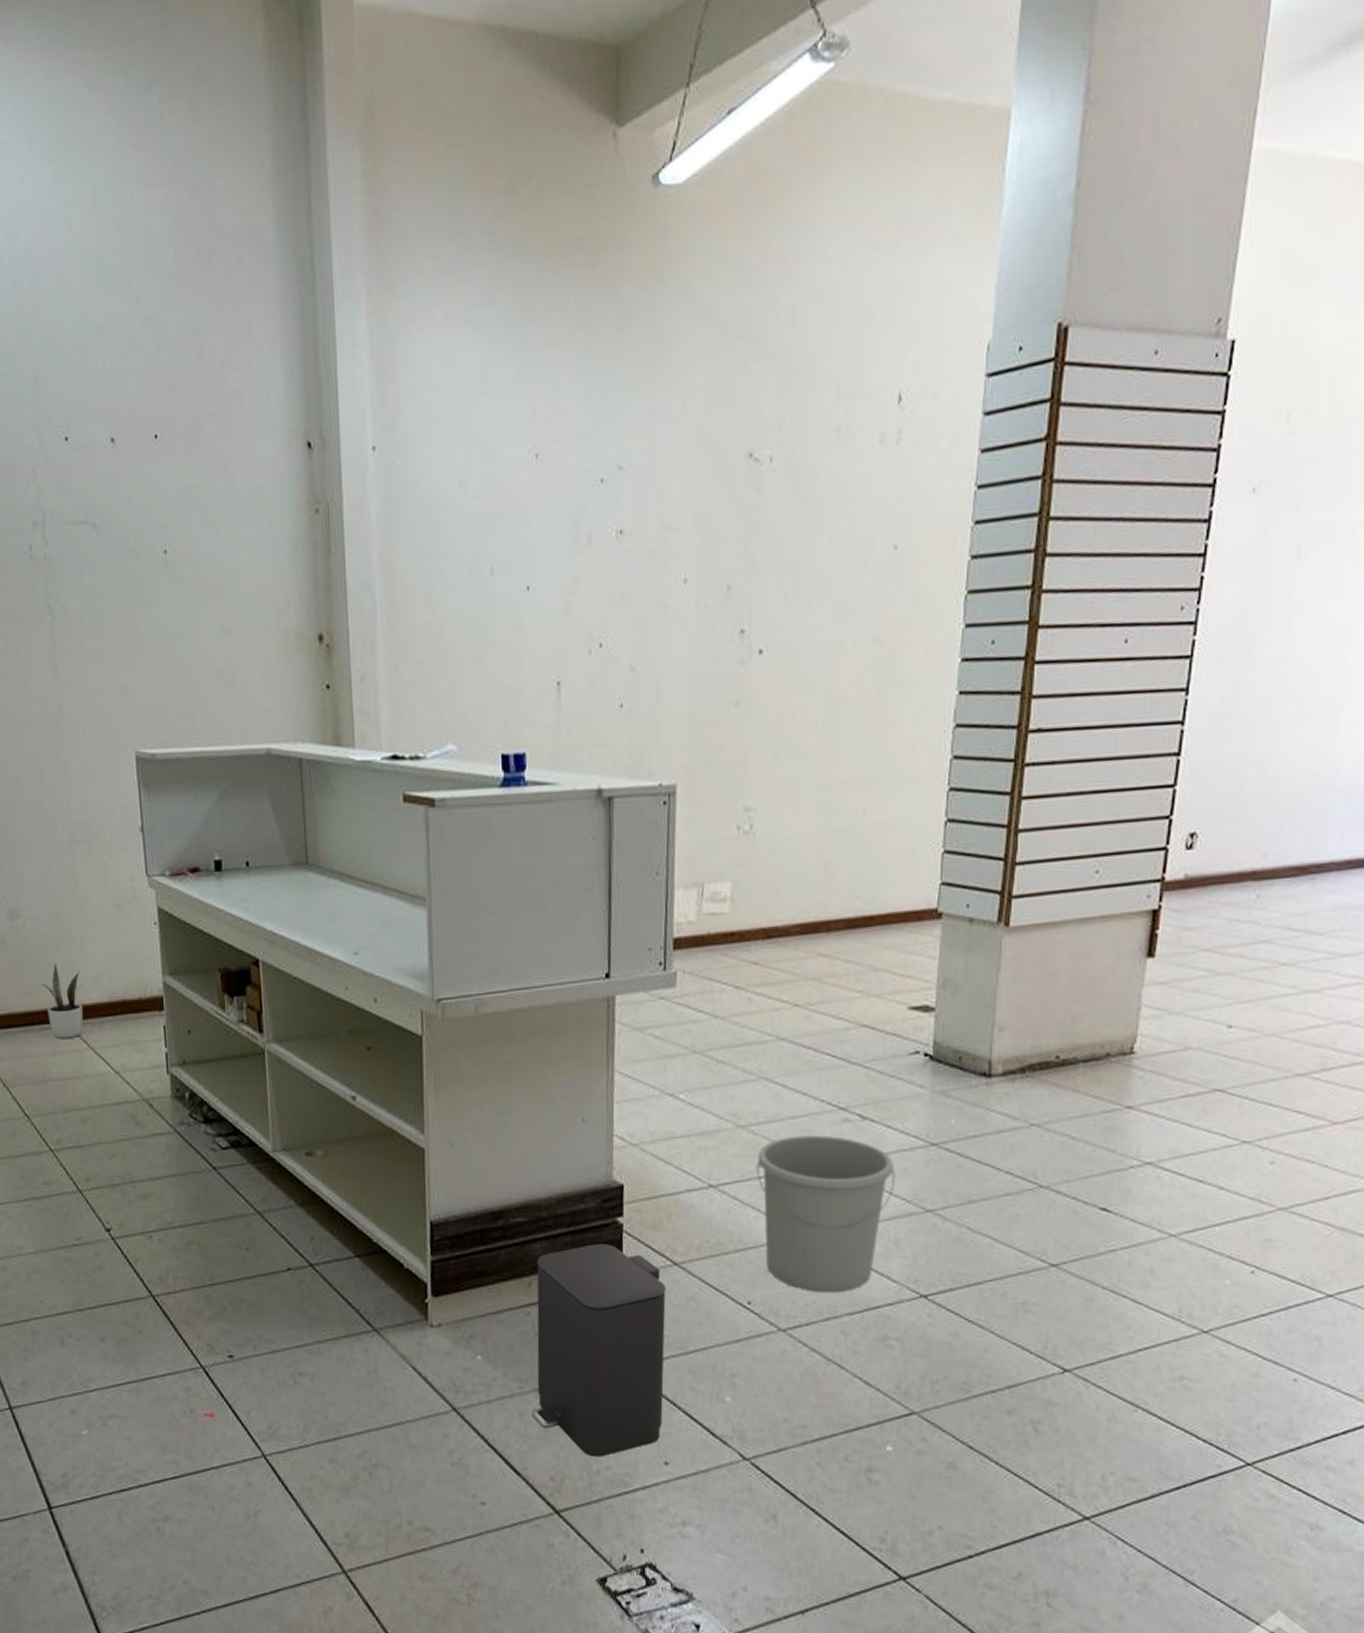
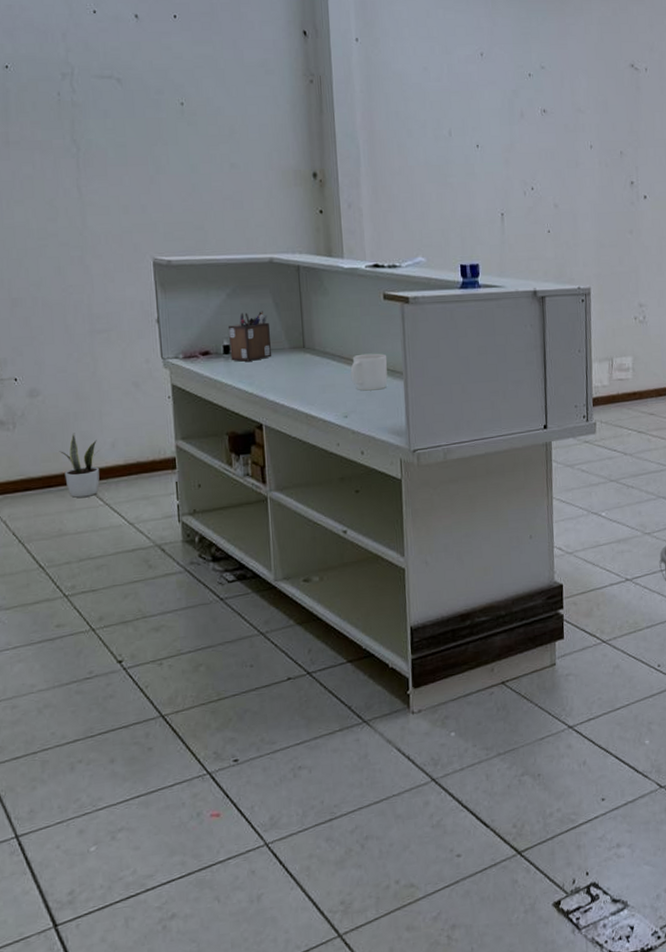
desk organizer: none [219,816,270,881] -> present [227,310,272,362]
mug: none [362,872,407,921] -> present [350,353,388,391]
pedal bin: present [531,1244,667,1457] -> none [496,631,599,803]

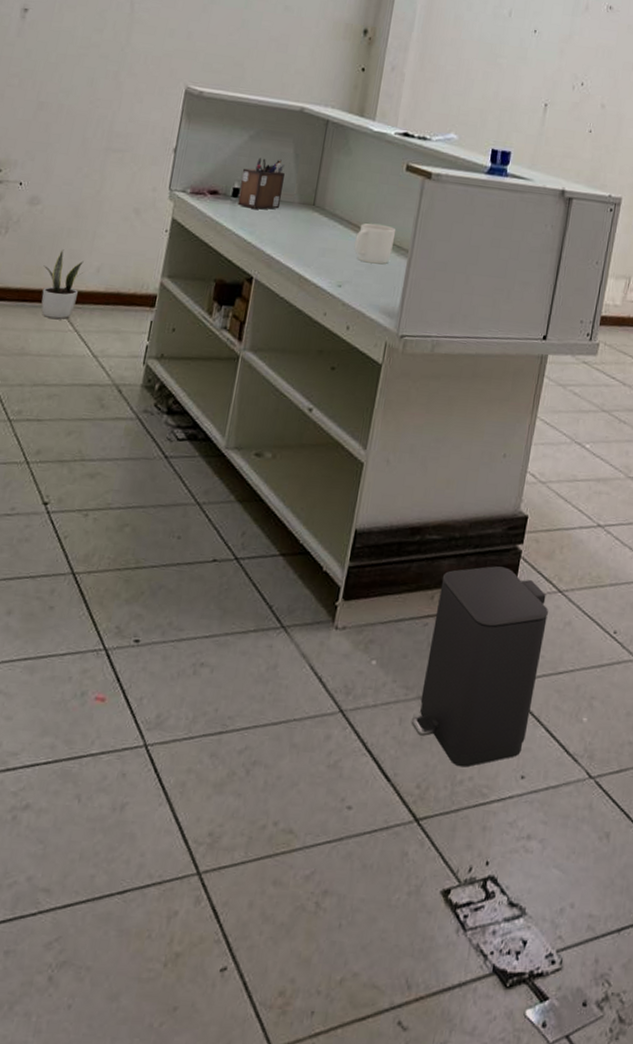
pedal bin: none [496,631,599,803] -> present [411,566,549,767]

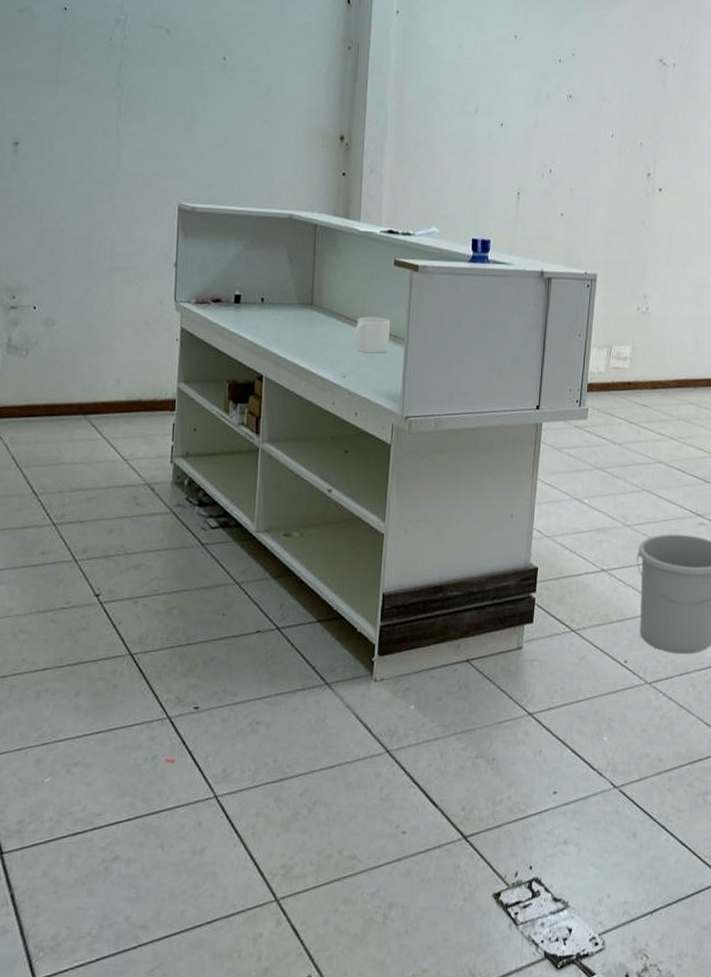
potted plant: present [41,249,84,319] -> none [66,365,104,430]
desk organizer: present [237,158,285,210] -> none [240,264,281,313]
pedal bin: present [411,566,549,767] -> none [451,614,565,789]

